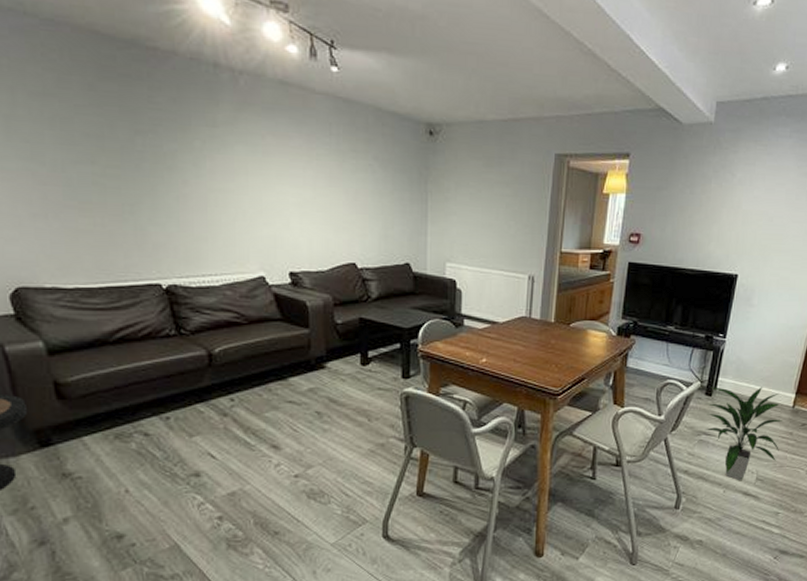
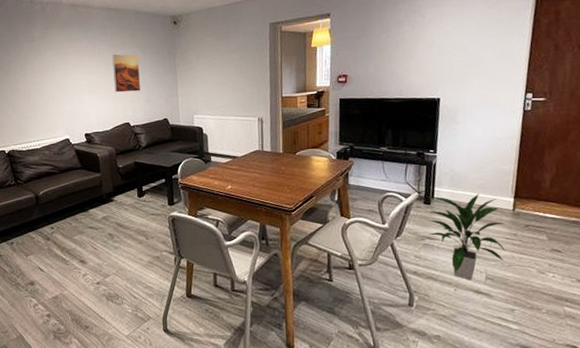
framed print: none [336,163,375,221] -> present [111,53,140,93]

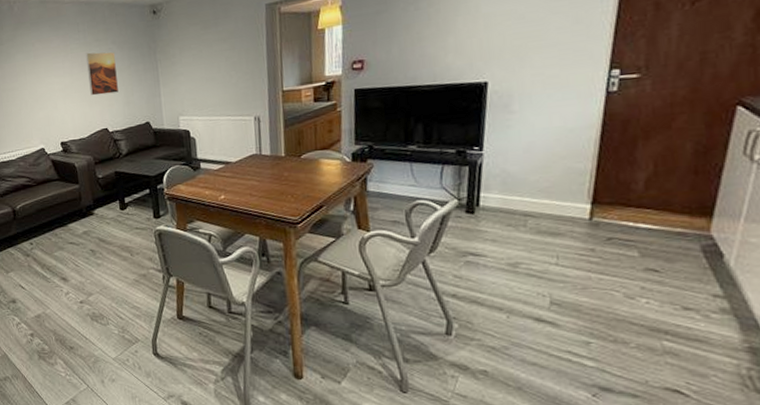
indoor plant: present [427,193,505,280] -> none [470,199,578,306]

